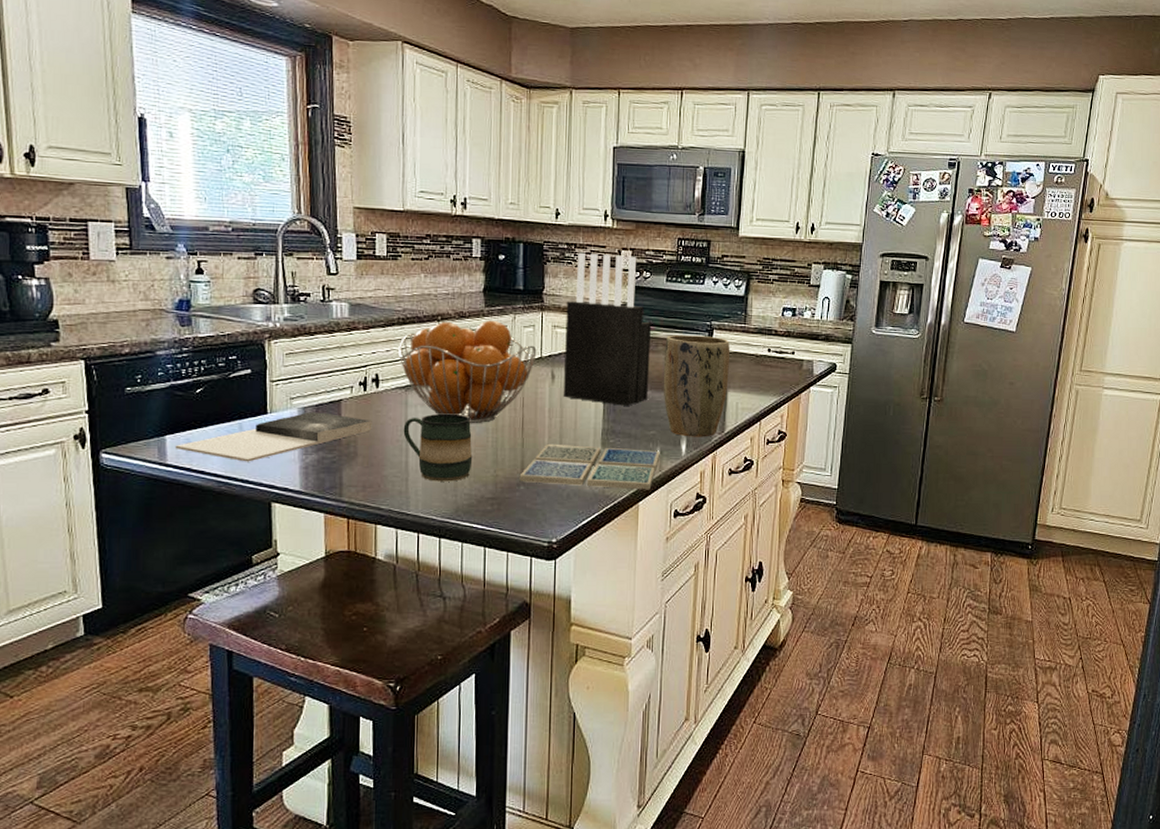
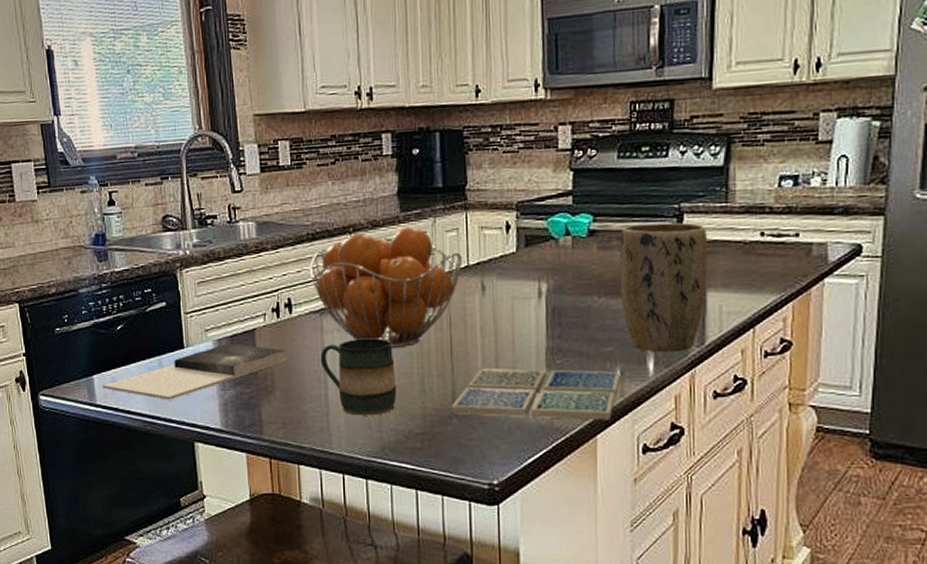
knife block: present [563,252,652,406] -> none [494,131,602,318]

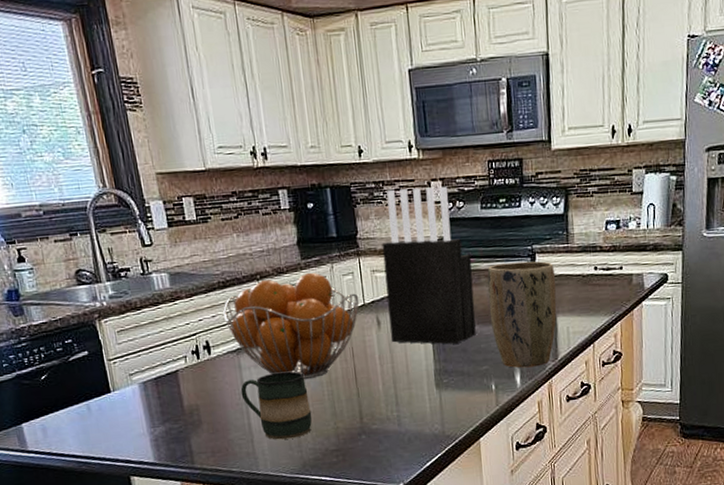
book: present [102,343,288,400] -> none [32,385,212,441]
drink coaster: present [451,368,621,421] -> none [359,385,496,431]
knife block: none [494,131,602,318] -> present [382,186,476,344]

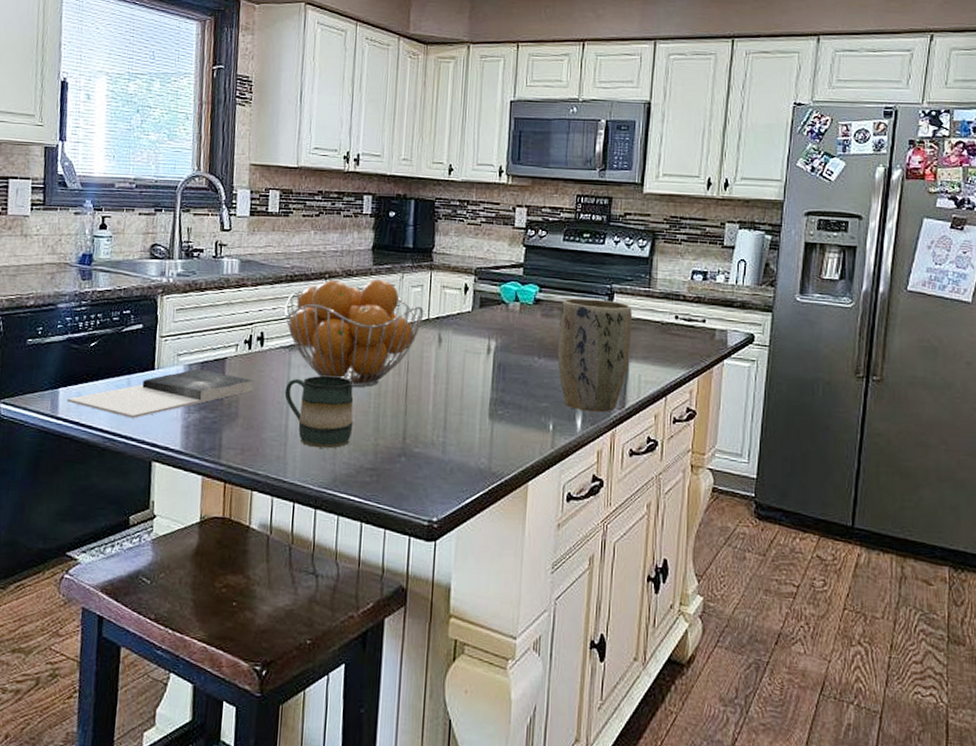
book: none [32,385,212,441] -> present [66,369,255,419]
knife block: present [382,186,476,344] -> none [449,209,547,374]

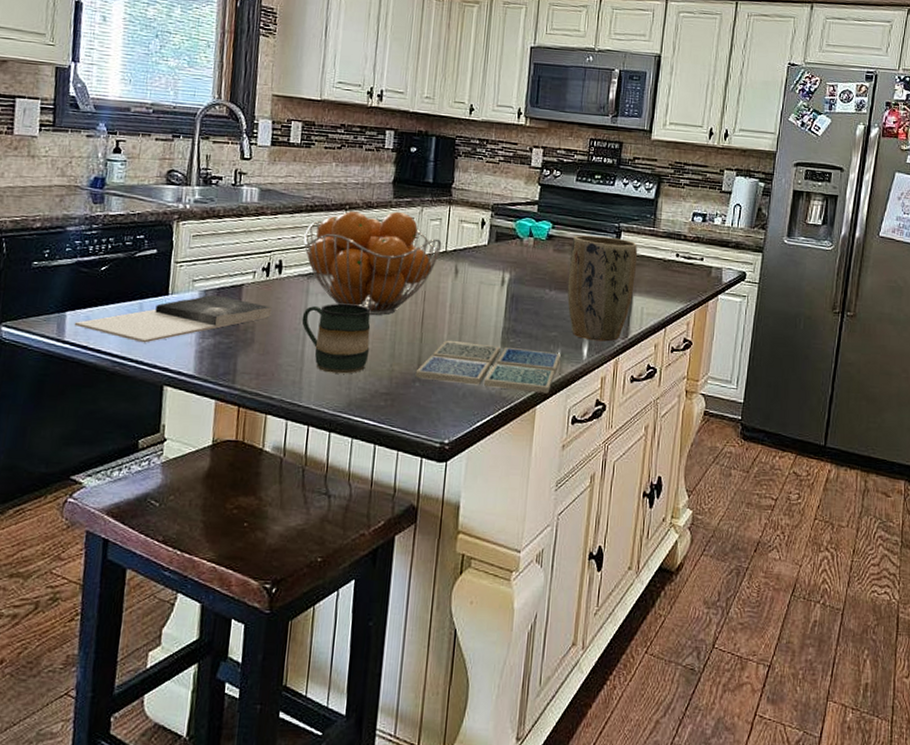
drink coaster: none [400,412,553,469] -> present [415,340,561,394]

